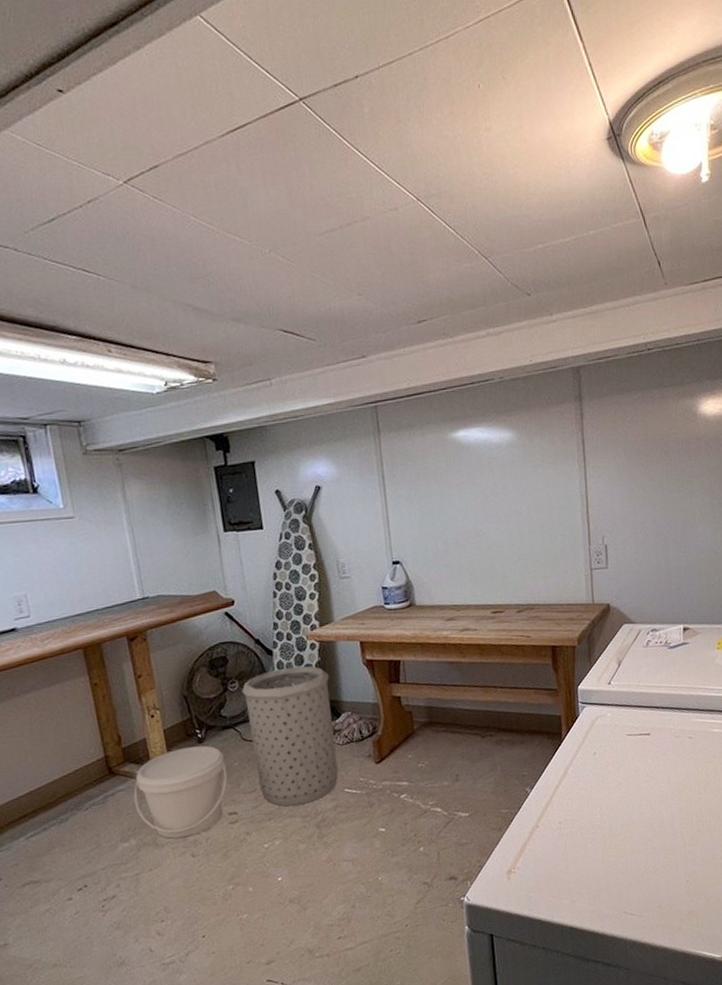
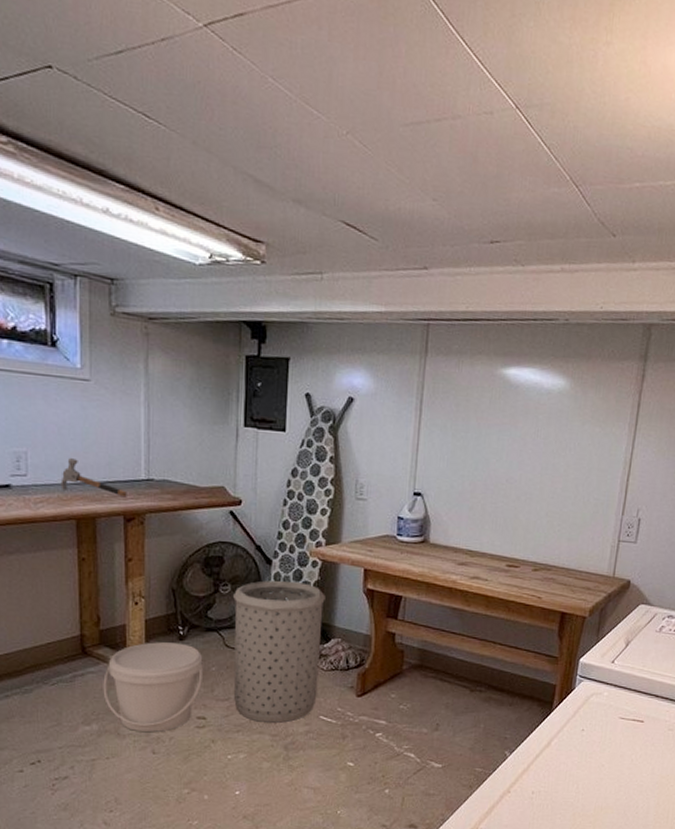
hammer: none [62,592,127,625] -> present [60,458,127,498]

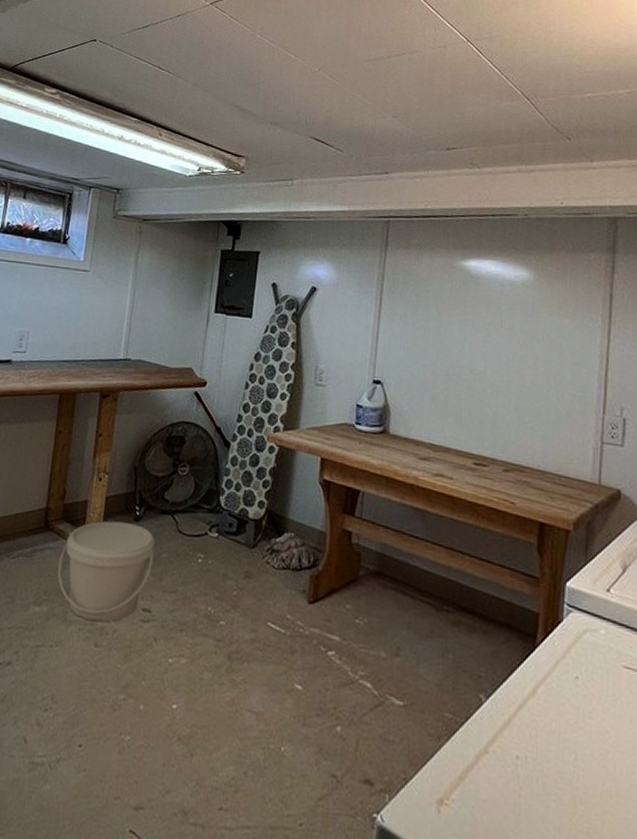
hammer: present [60,458,127,498] -> none [51,338,106,375]
laundry basket: present [233,580,326,723] -> none [181,464,281,626]

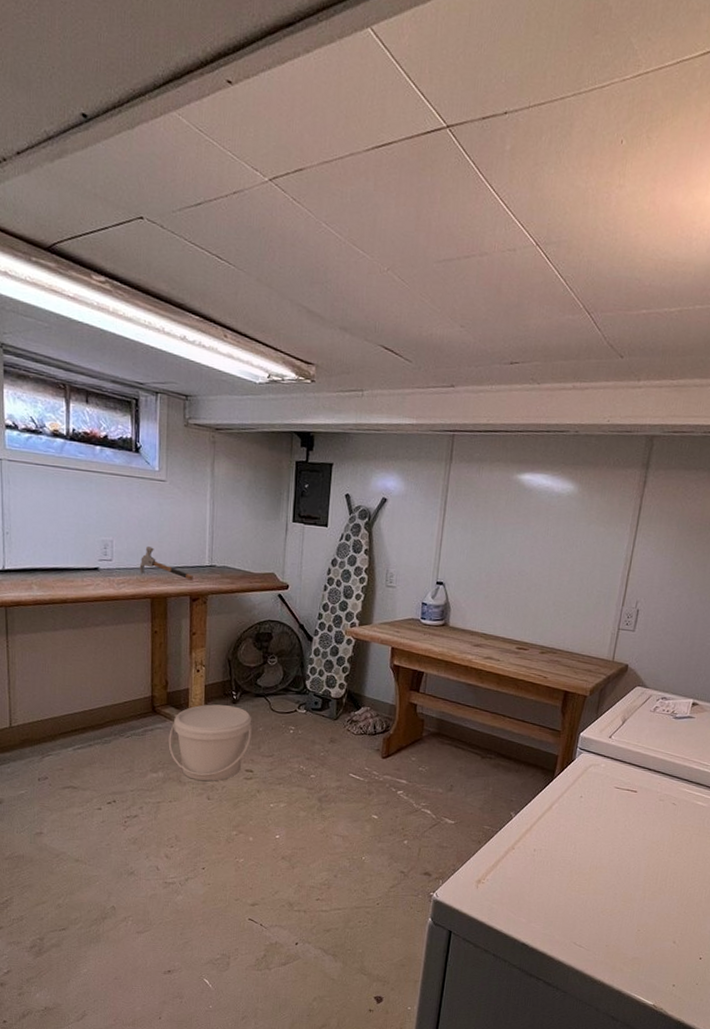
hammer: none [51,338,106,375] -> present [139,546,193,581]

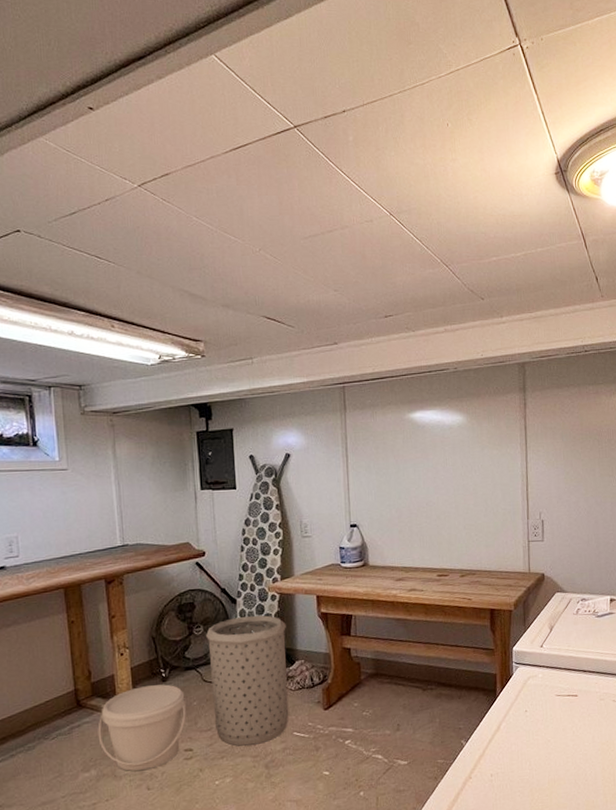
hammer: present [139,546,193,581] -> none [48,536,106,566]
laundry basket: none [277,654,358,778] -> present [206,615,289,746]

